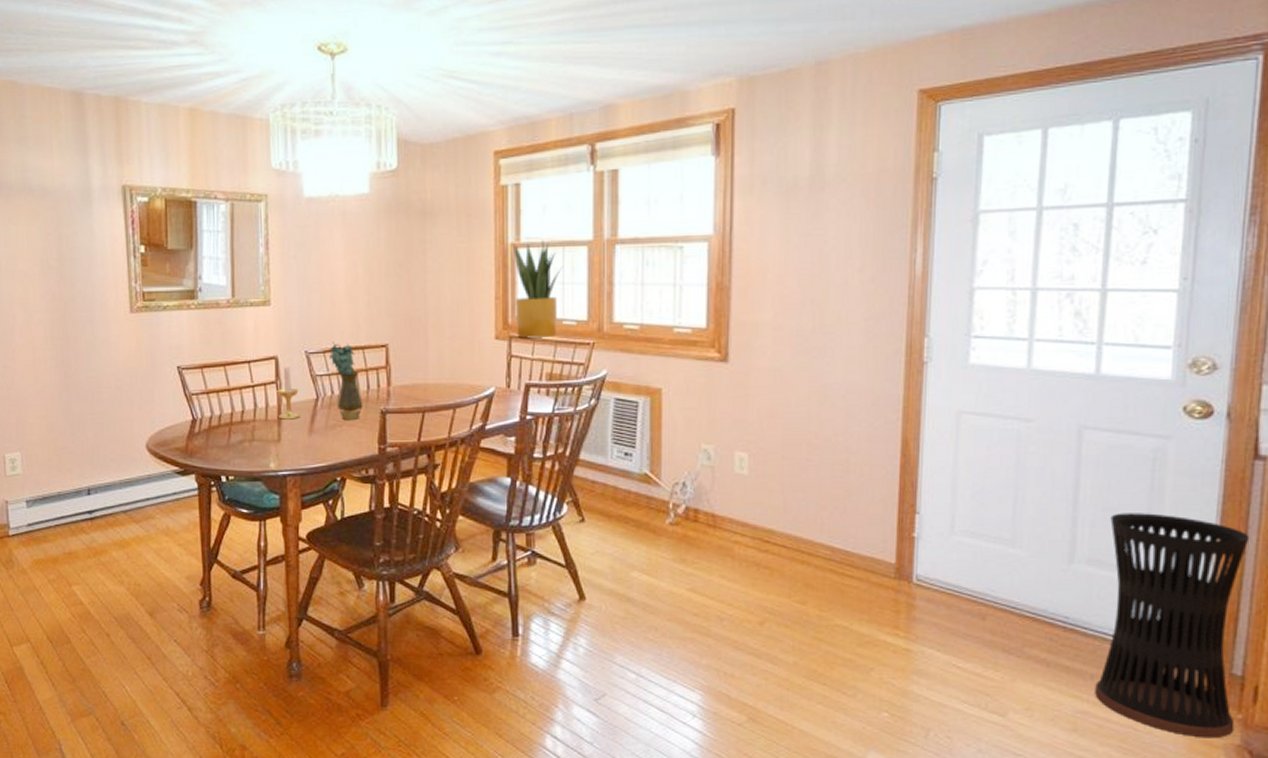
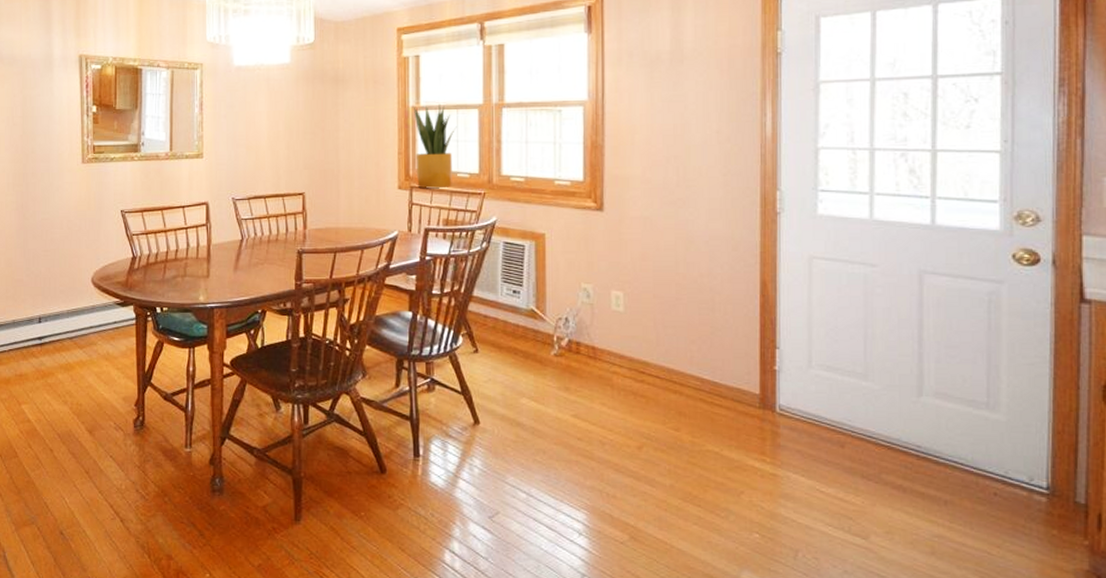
candlestick: present [277,361,299,420] -> none [207,206,226,258]
vase: present [330,342,363,419] -> none [254,190,282,258]
umbrella stand: present [1095,513,1250,739] -> none [949,350,1082,564]

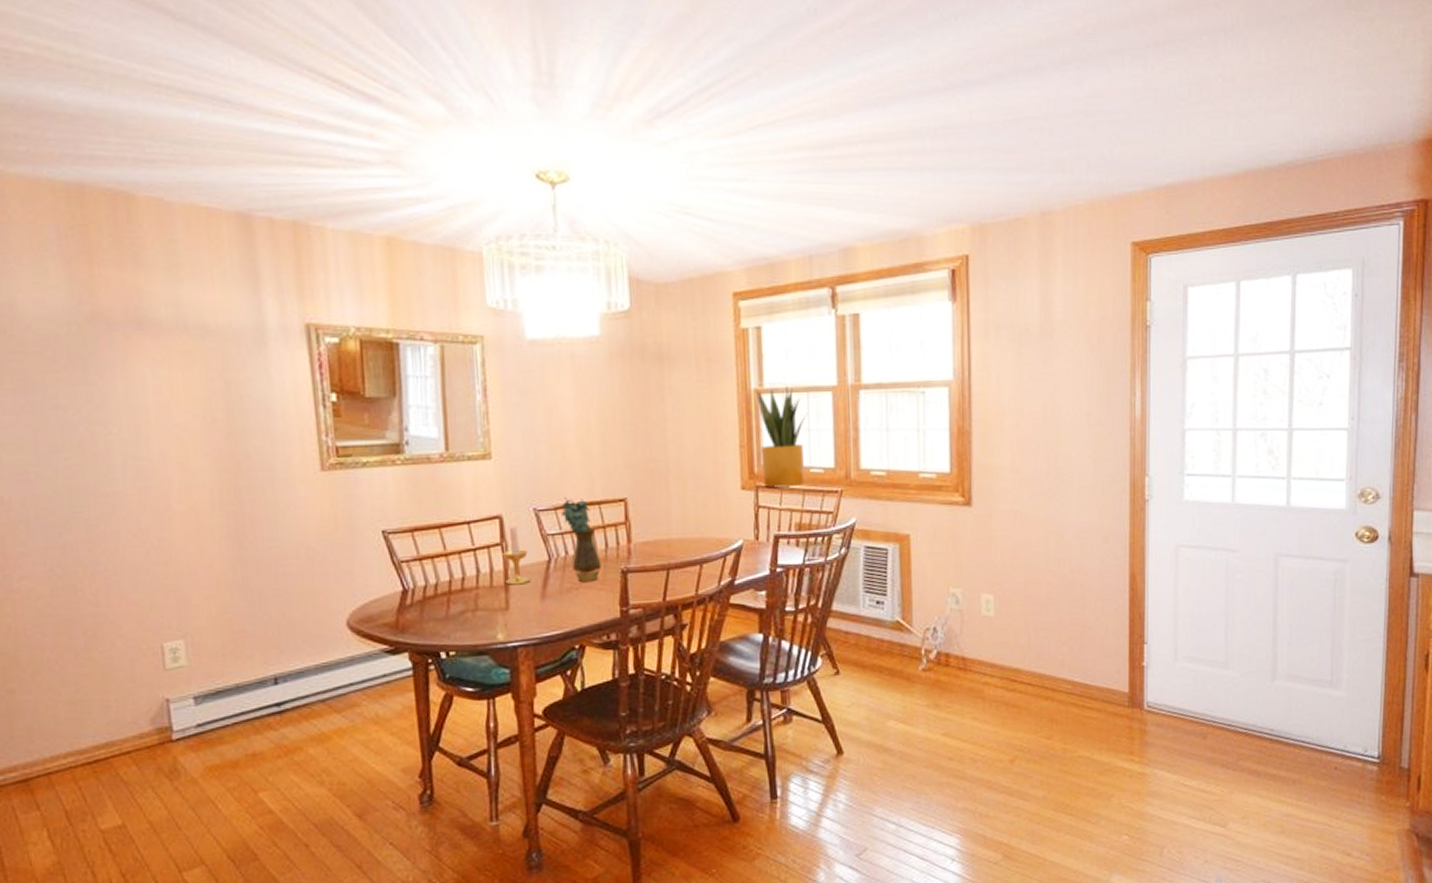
candlestick: none [207,206,226,258] -> present [502,520,530,585]
vase: none [254,190,282,258] -> present [562,497,602,582]

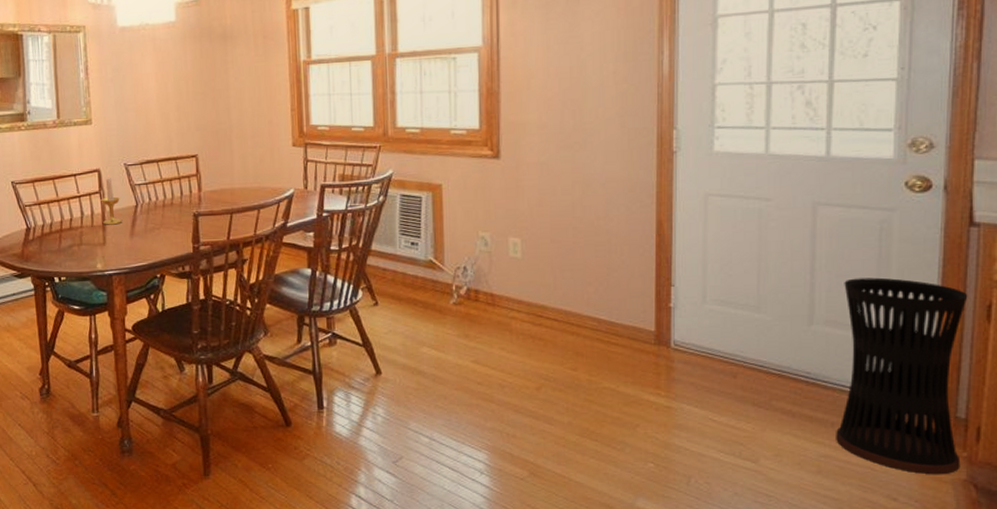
vase: present [562,497,602,582] -> none [146,154,178,223]
planter: present [756,385,808,488] -> none [305,56,350,145]
umbrella stand: none [1297,629,1410,827] -> present [836,277,968,475]

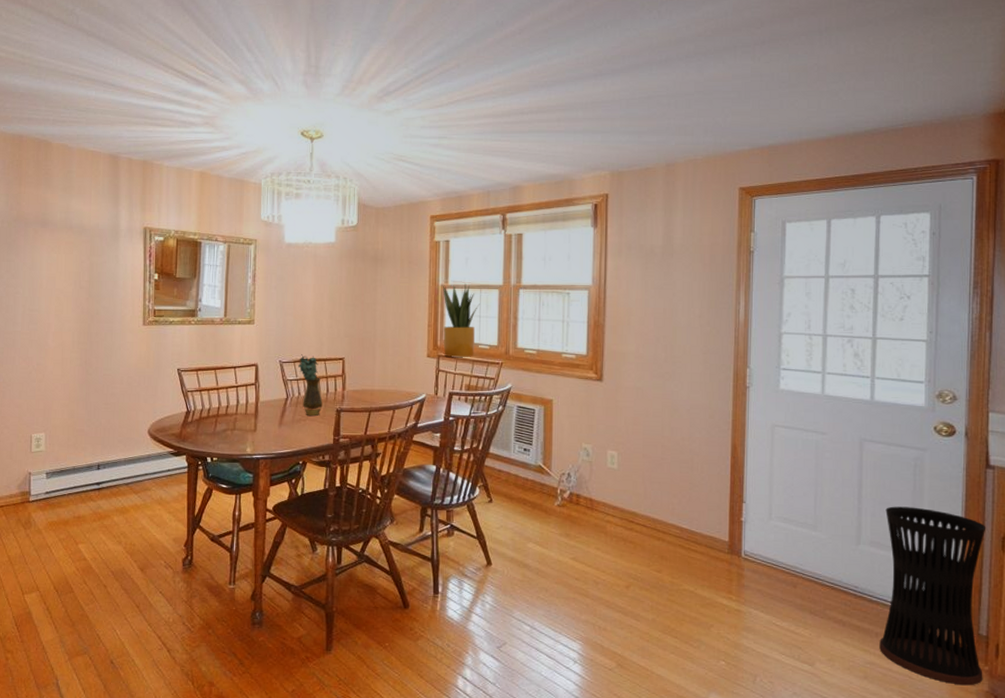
candlestick: present [100,173,122,225] -> none [255,368,273,414]
vase: none [146,154,178,223] -> present [298,354,323,416]
planter: none [305,56,350,145] -> present [443,283,480,358]

